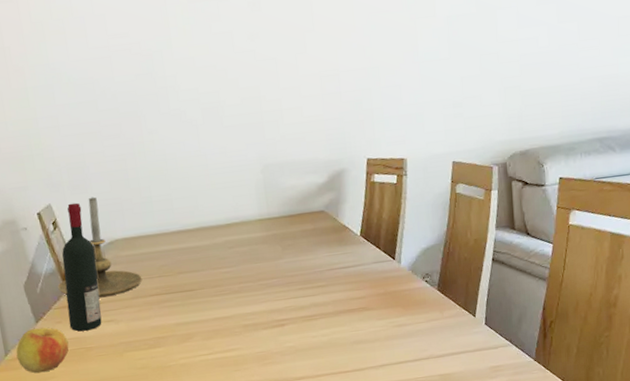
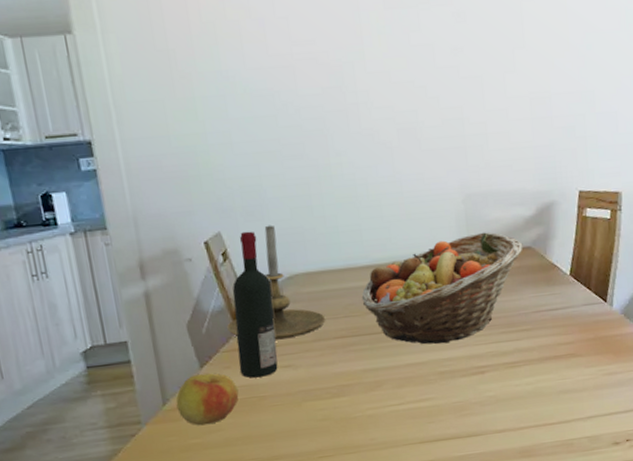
fruit basket: none [173,198,317,300] -> present [361,232,523,344]

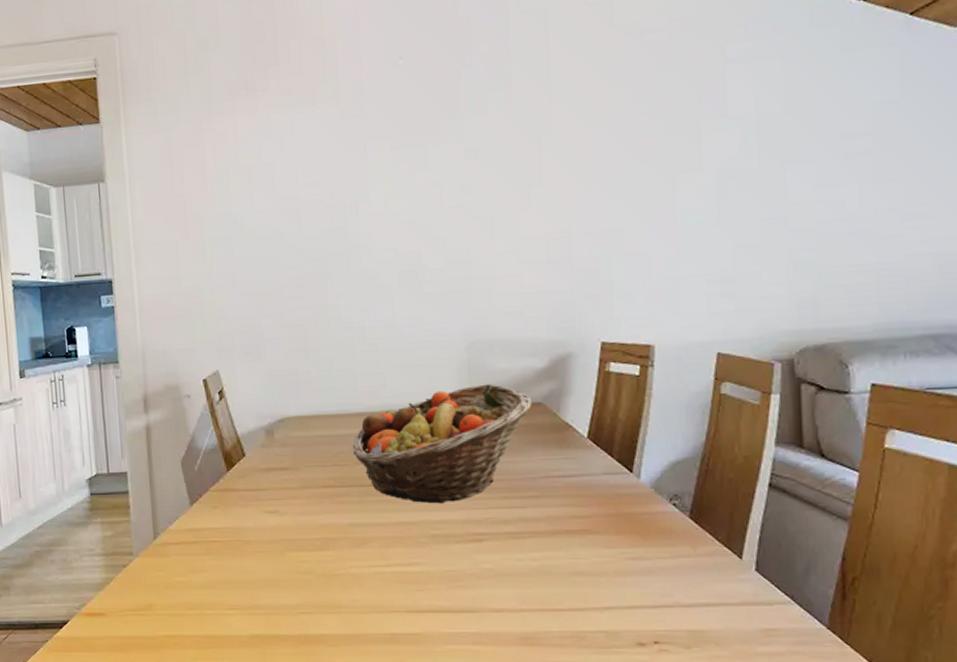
apple: present [176,373,239,426] -> none [165,512,225,564]
candle holder: present [227,225,326,340] -> none [218,365,314,484]
wine bottle: present [232,231,278,378] -> none [225,371,264,521]

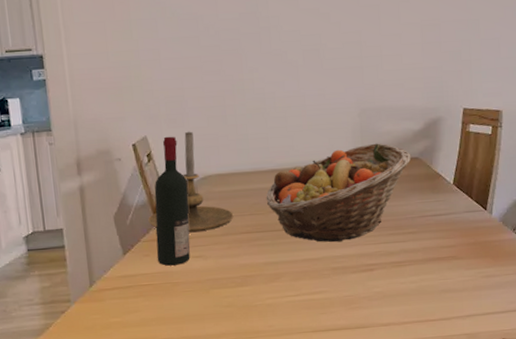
candle holder: none [218,365,314,484] -> present [148,131,234,233]
wine bottle: none [225,371,264,521] -> present [154,136,190,266]

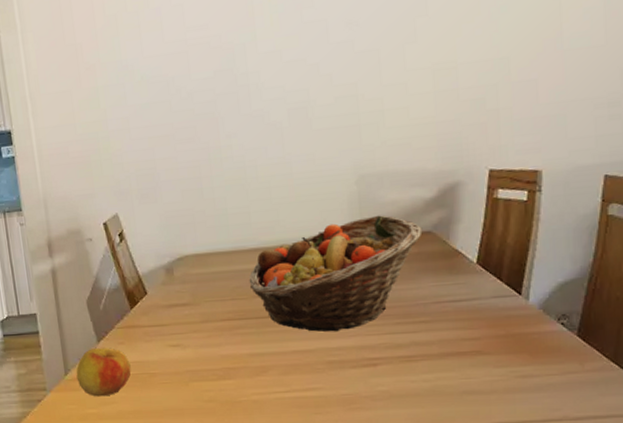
apple: none [101,260,155,306] -> present [76,348,131,397]
candle holder: present [148,131,234,233] -> none [122,207,213,319]
wine bottle: present [154,136,190,266] -> none [127,213,167,355]

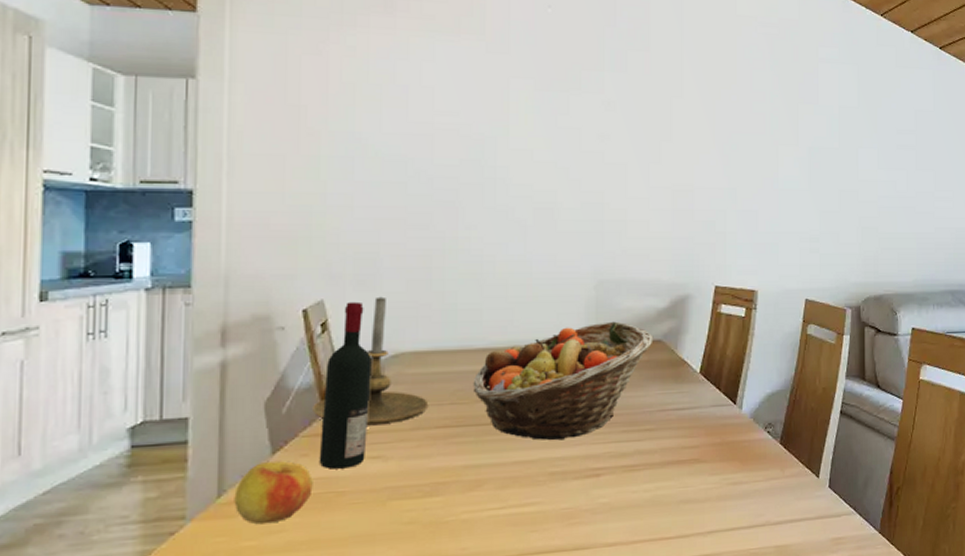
candle holder: none [122,207,213,319] -> present [313,296,429,426]
wine bottle: none [127,213,167,355] -> present [319,301,372,469]

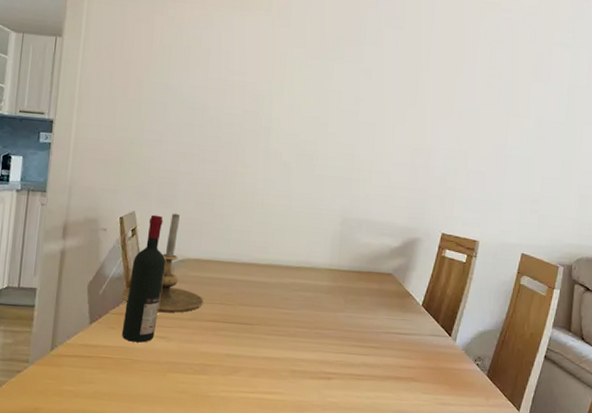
apple: present [234,461,313,525] -> none [61,329,117,376]
fruit basket: present [473,321,654,441] -> none [238,253,386,346]

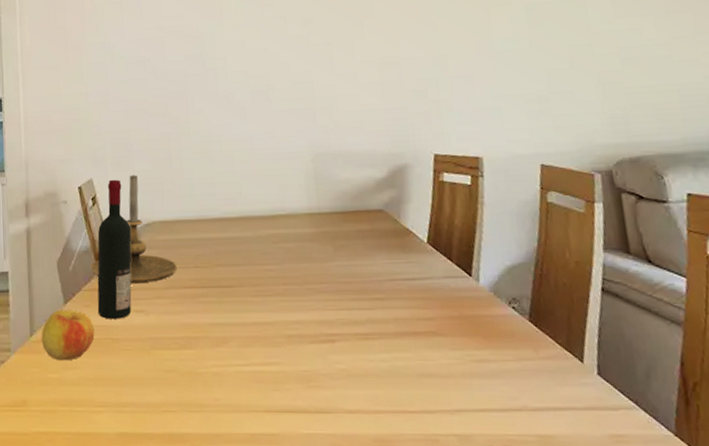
apple: none [61,329,117,376] -> present [41,310,95,361]

